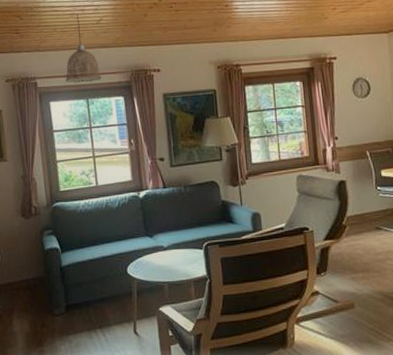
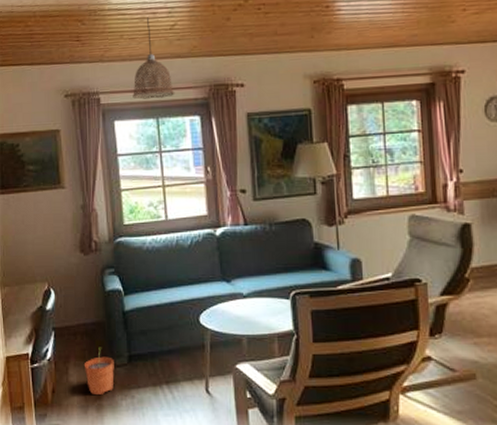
plant pot: none [27,300,54,342] -> present [85,348,114,395]

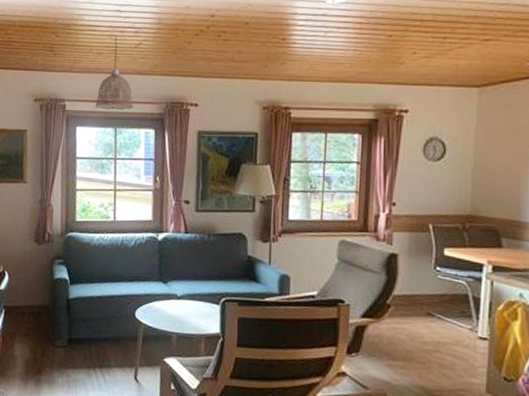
plant pot: present [85,348,114,395] -> none [28,329,55,371]

